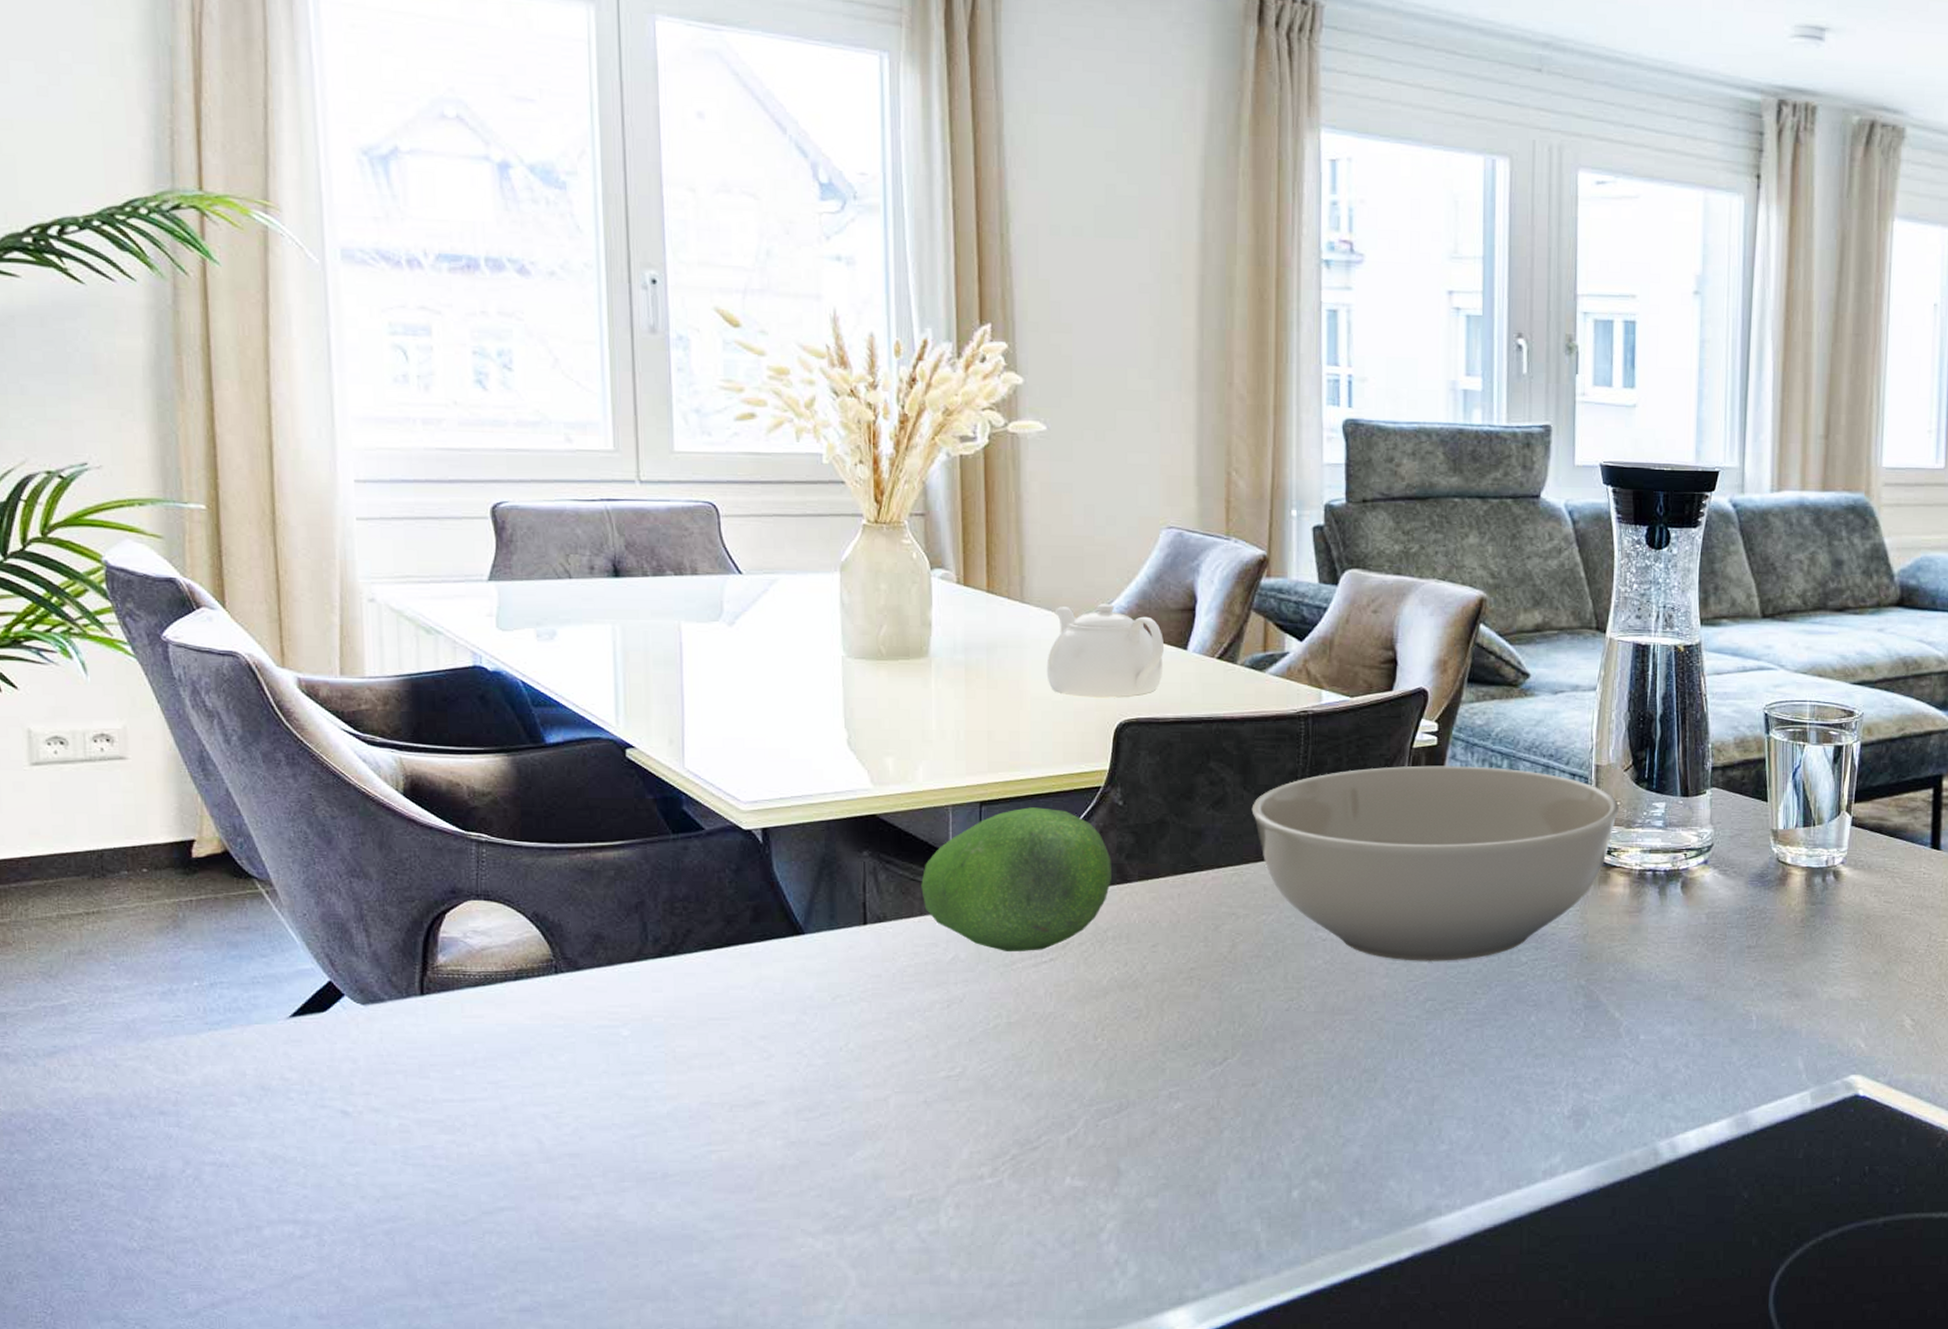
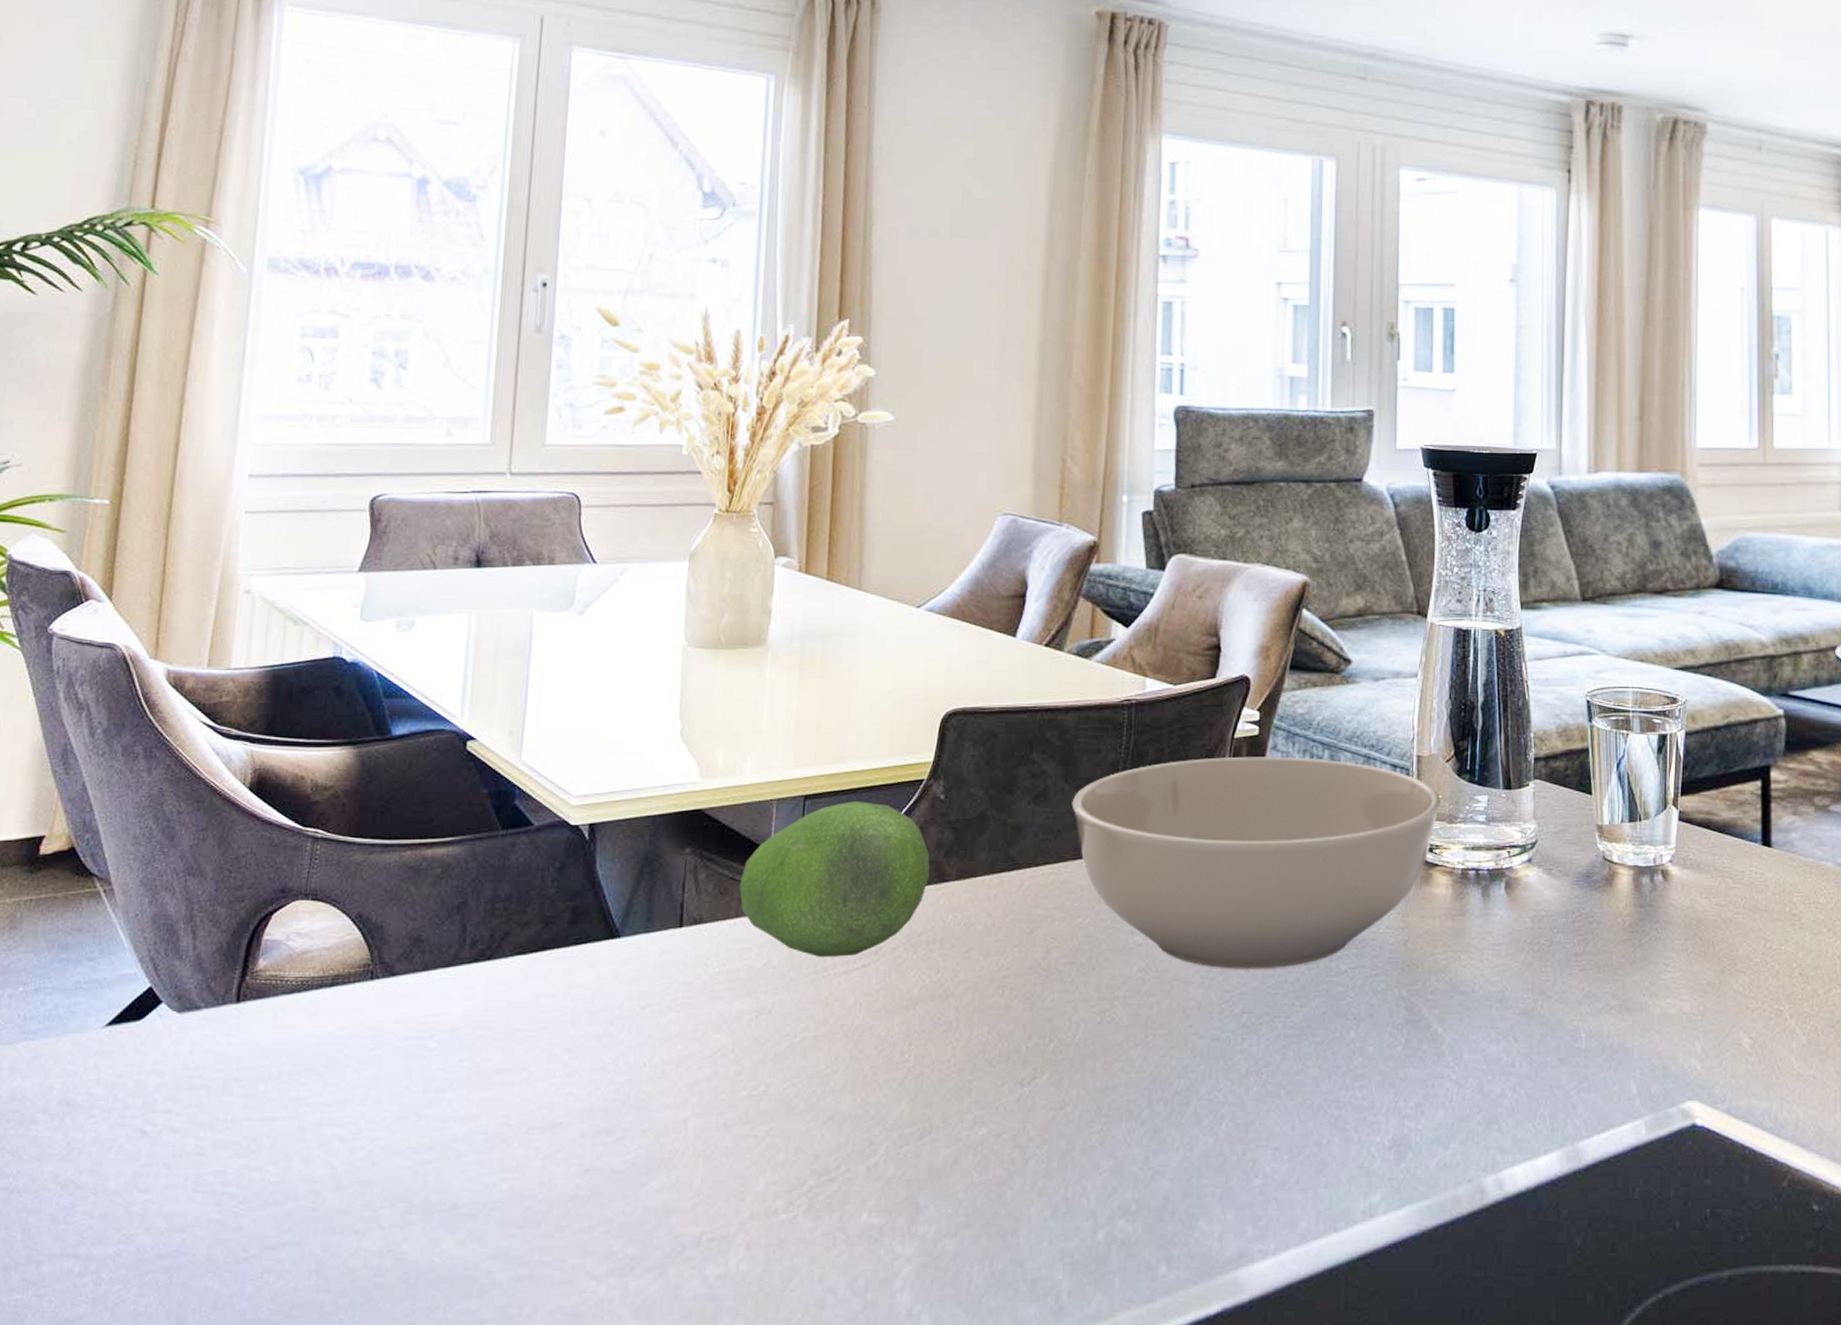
teapot: present [1046,604,1164,698] -> none [878,591,994,687]

